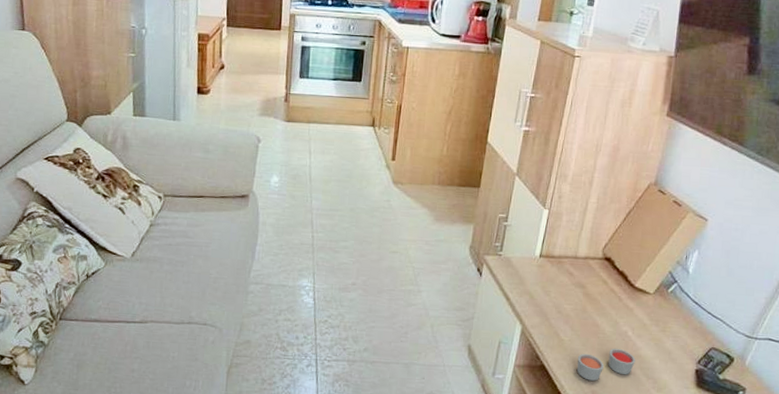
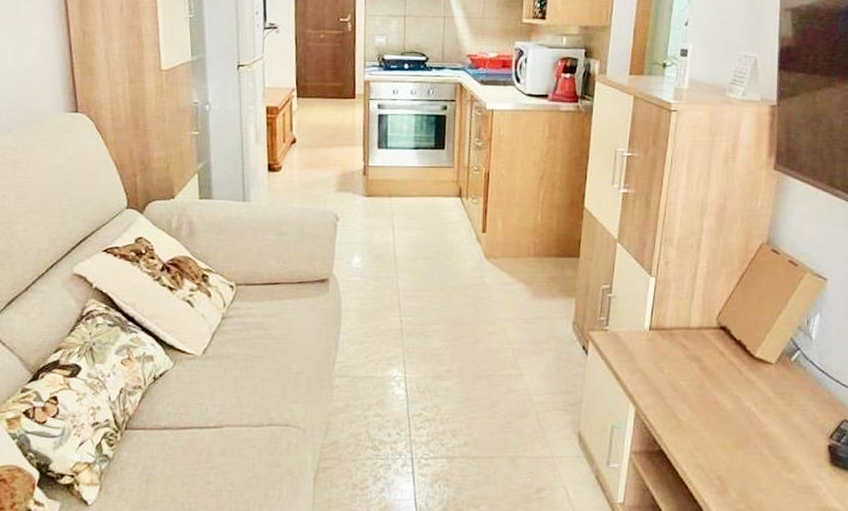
candle: present [576,348,636,381] -> none [698,426,762,464]

